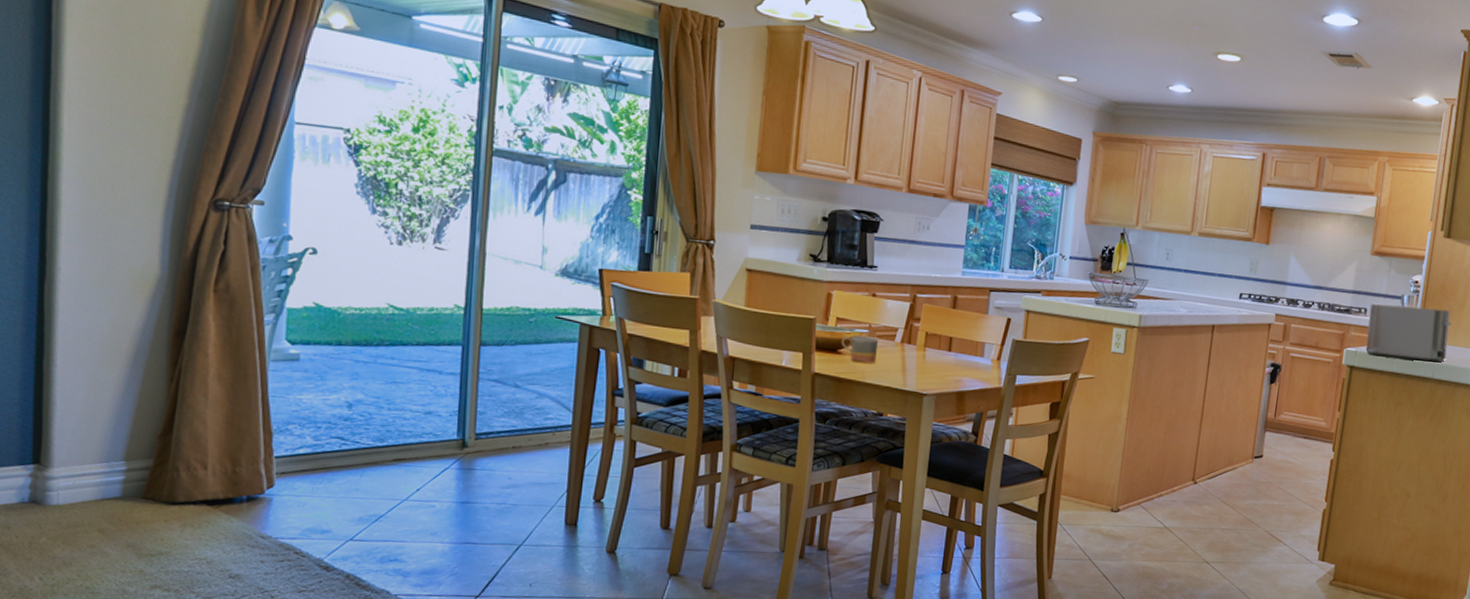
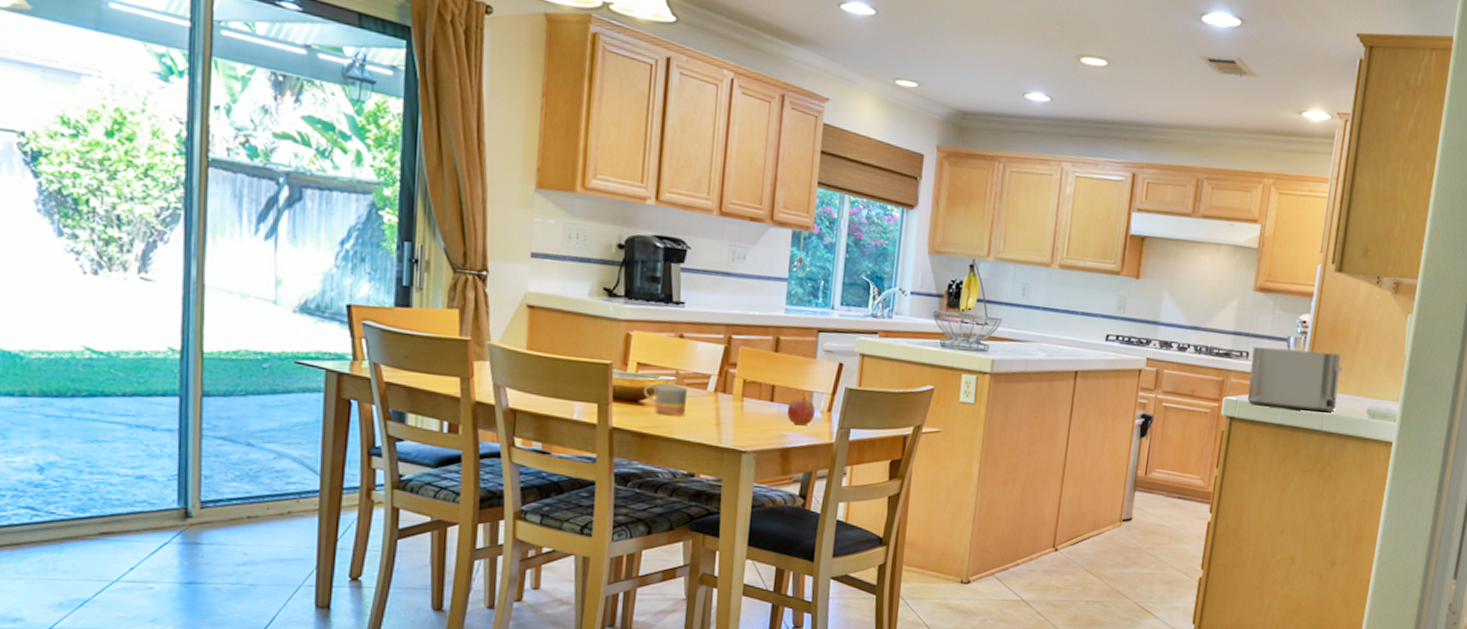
fruit: none [962,347,986,372] -> present [787,397,815,426]

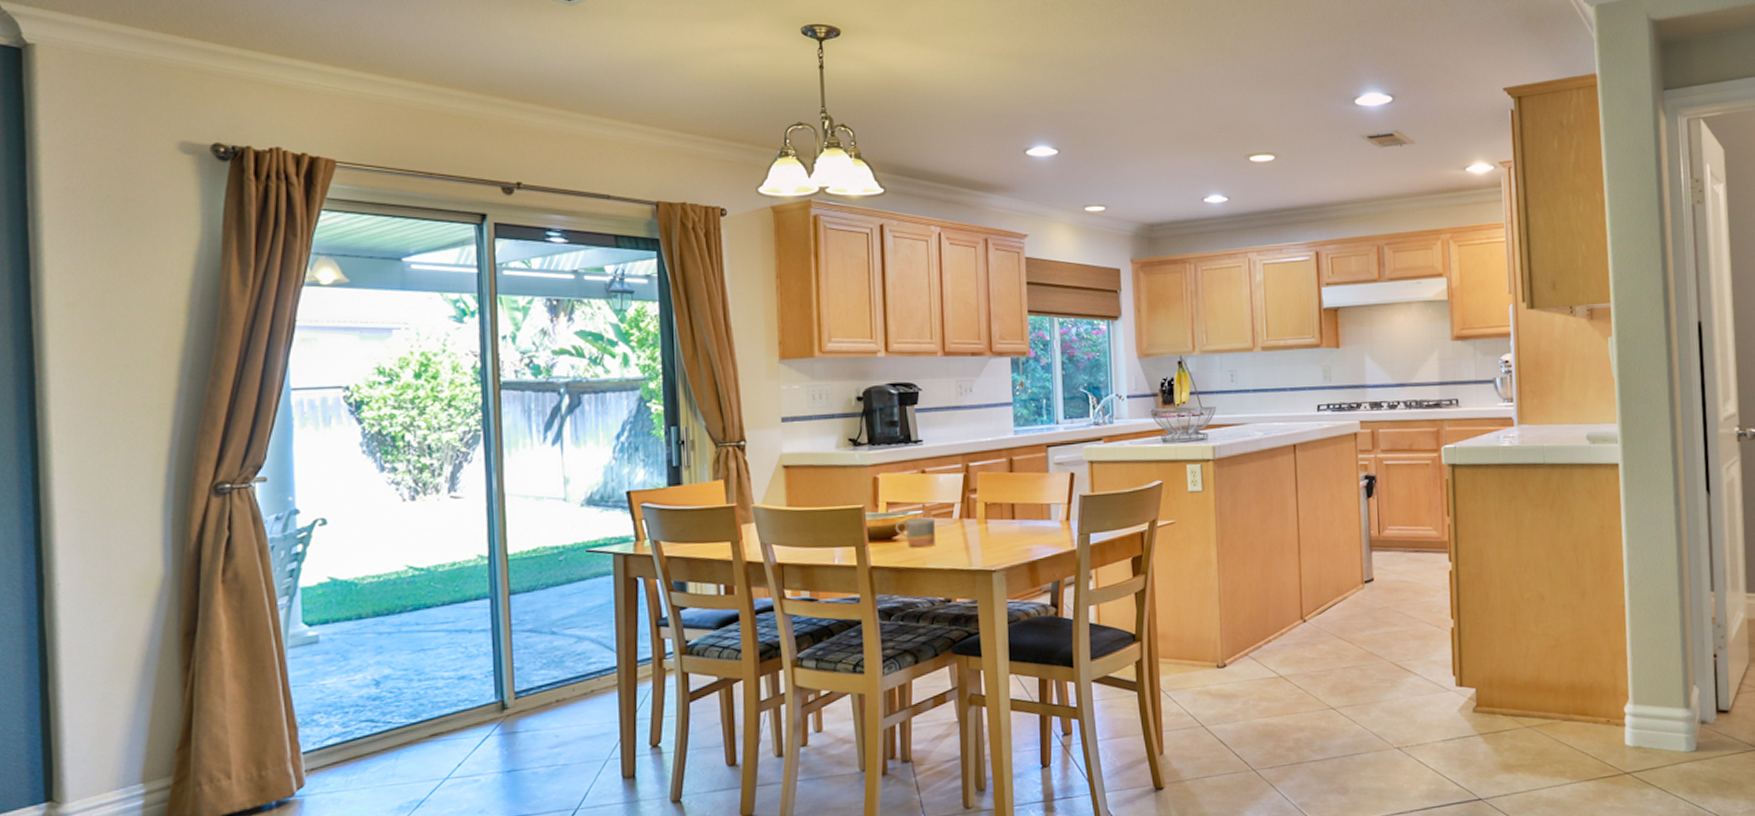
fruit: present [787,397,815,426] -> none [1028,510,1055,538]
toaster: present [1247,346,1343,413] -> none [1461,386,1554,450]

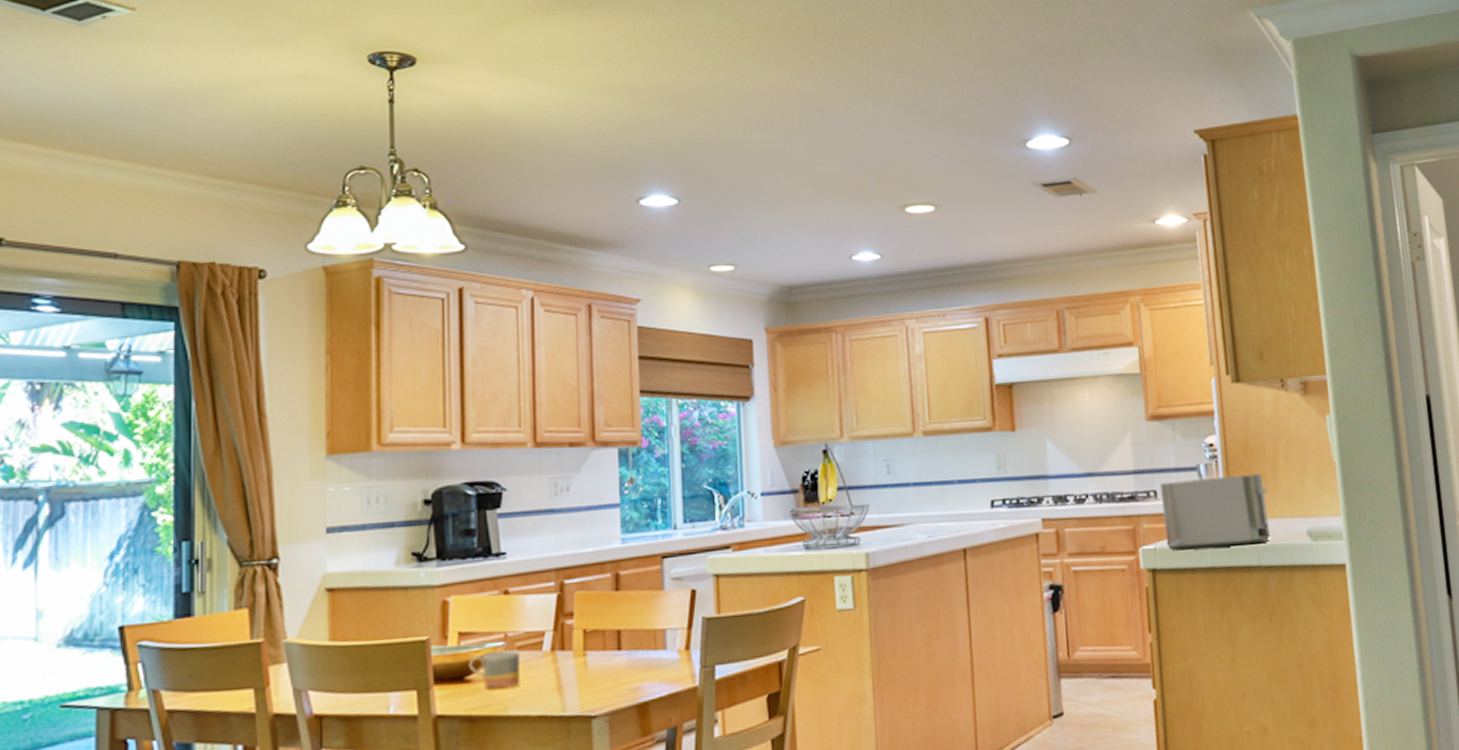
toaster: none [1461,386,1554,450] -> present [1159,473,1270,551]

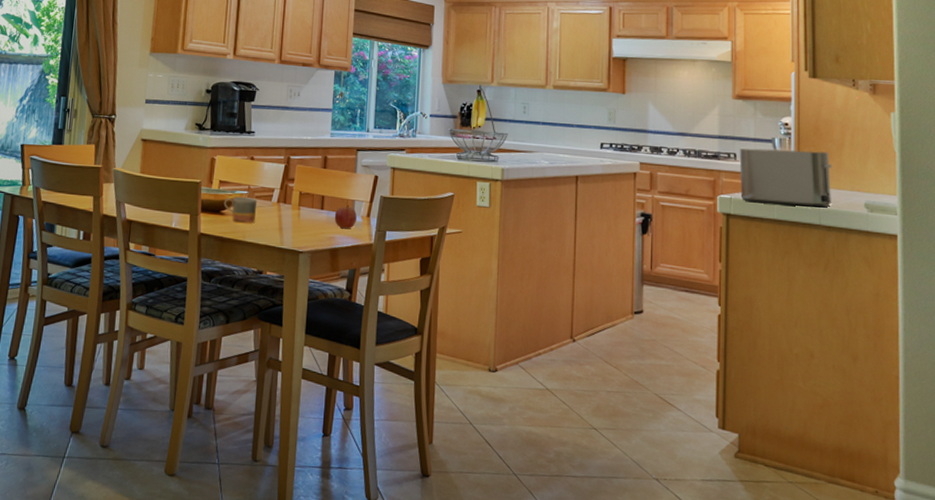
fruit: none [638,638,671,673] -> present [334,205,357,229]

